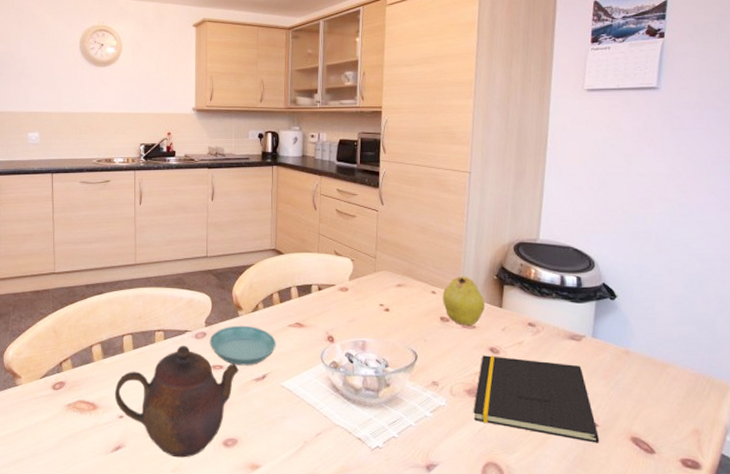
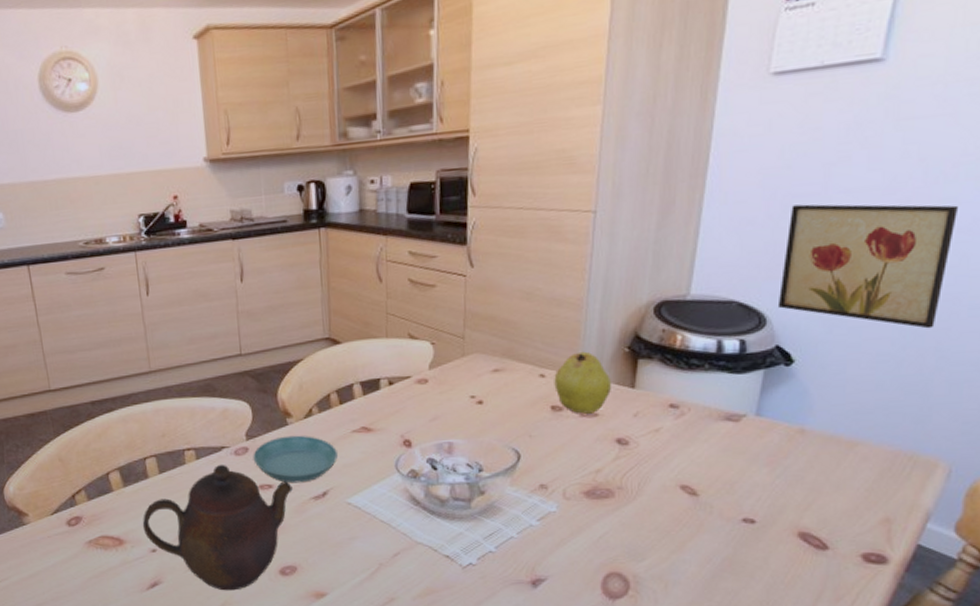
notepad: present [473,355,599,443] -> none [592,448,755,543]
wall art: none [601,181,720,280] -> present [777,204,959,329]

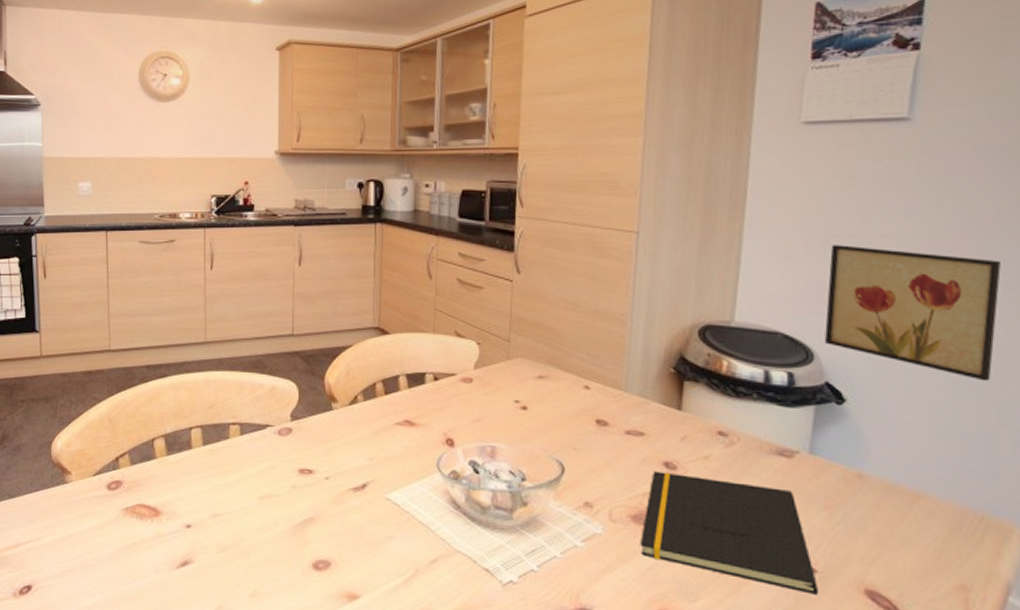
teapot: present [142,464,293,591] -> none [180,442,332,581]
saucer: present [253,435,338,484] -> none [296,421,379,472]
fruit: present [554,351,612,414] -> none [599,367,658,432]
notepad: none [592,448,755,543] -> present [640,471,818,595]

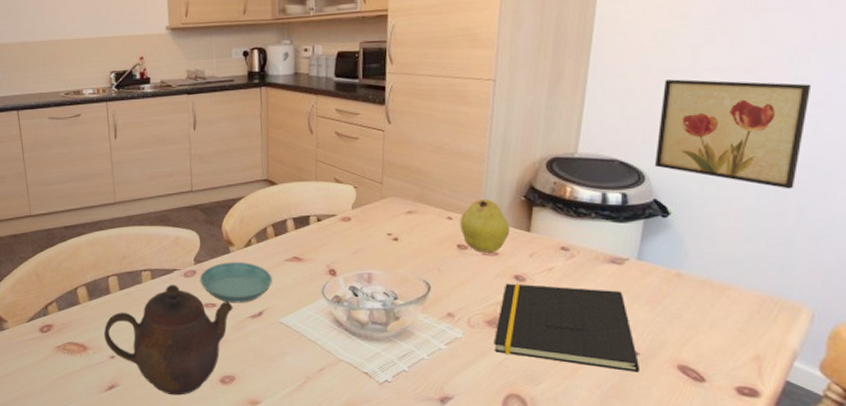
teapot: none [180,442,332,581] -> present [103,284,233,395]
saucer: none [296,421,379,472] -> present [200,261,272,303]
fruit: none [599,367,658,432] -> present [460,198,511,253]

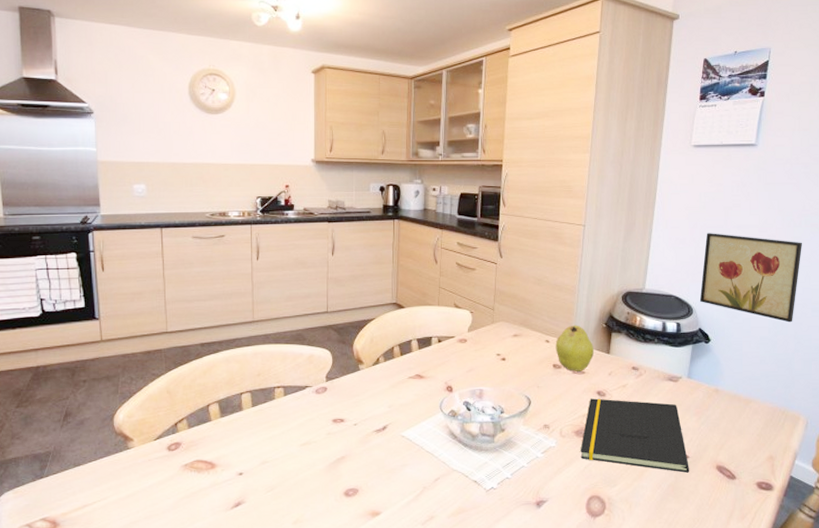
teapot: present [103,284,233,395] -> none [233,400,360,510]
saucer: present [200,261,272,303] -> none [330,379,396,418]

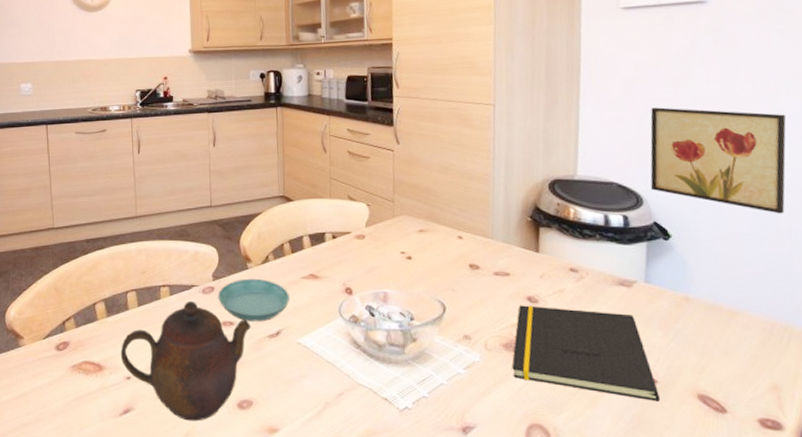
teapot: none [233,400,360,510] -> present [120,300,251,421]
saucer: none [330,379,396,418] -> present [218,278,290,322]
fruit: present [555,325,595,372] -> none [470,218,520,273]

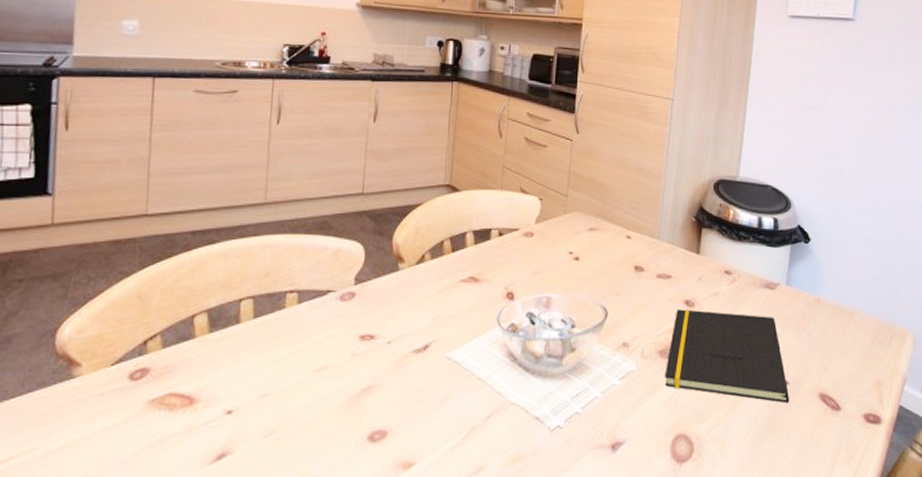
teapot: present [120,300,251,421] -> none [221,309,395,463]
saucer: present [218,278,290,322] -> none [358,282,444,334]
wall art: present [650,107,787,214] -> none [798,114,904,221]

